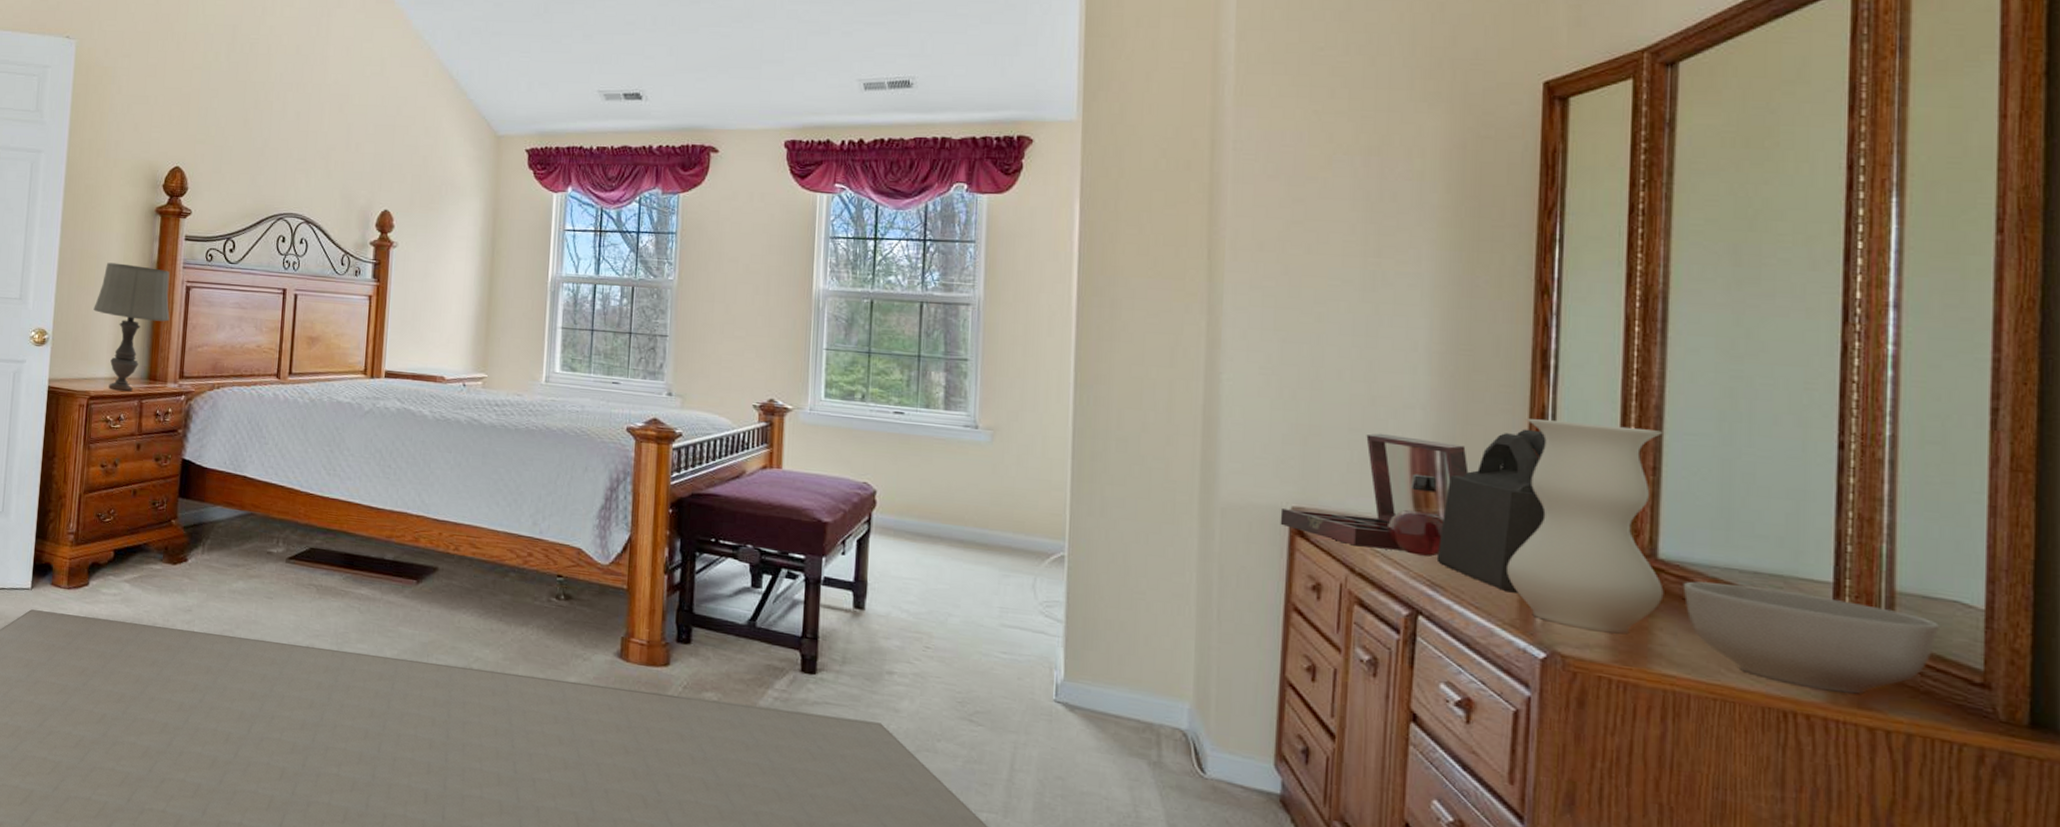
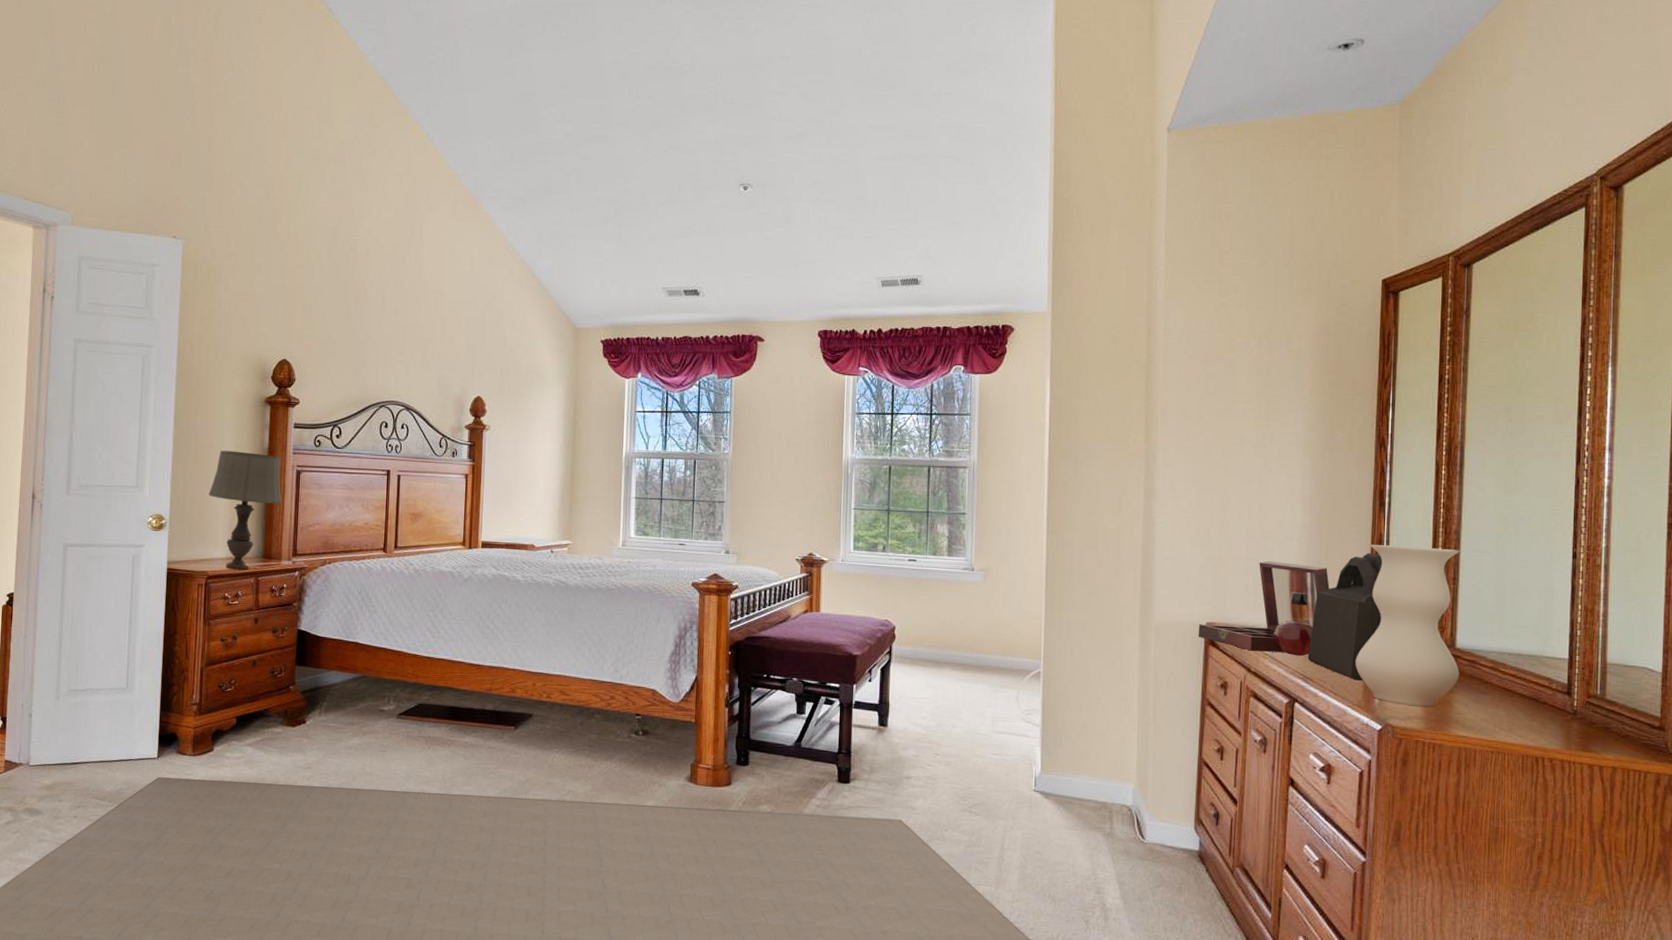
bowl: present [1683,581,1941,694] -> none [1472,664,1635,741]

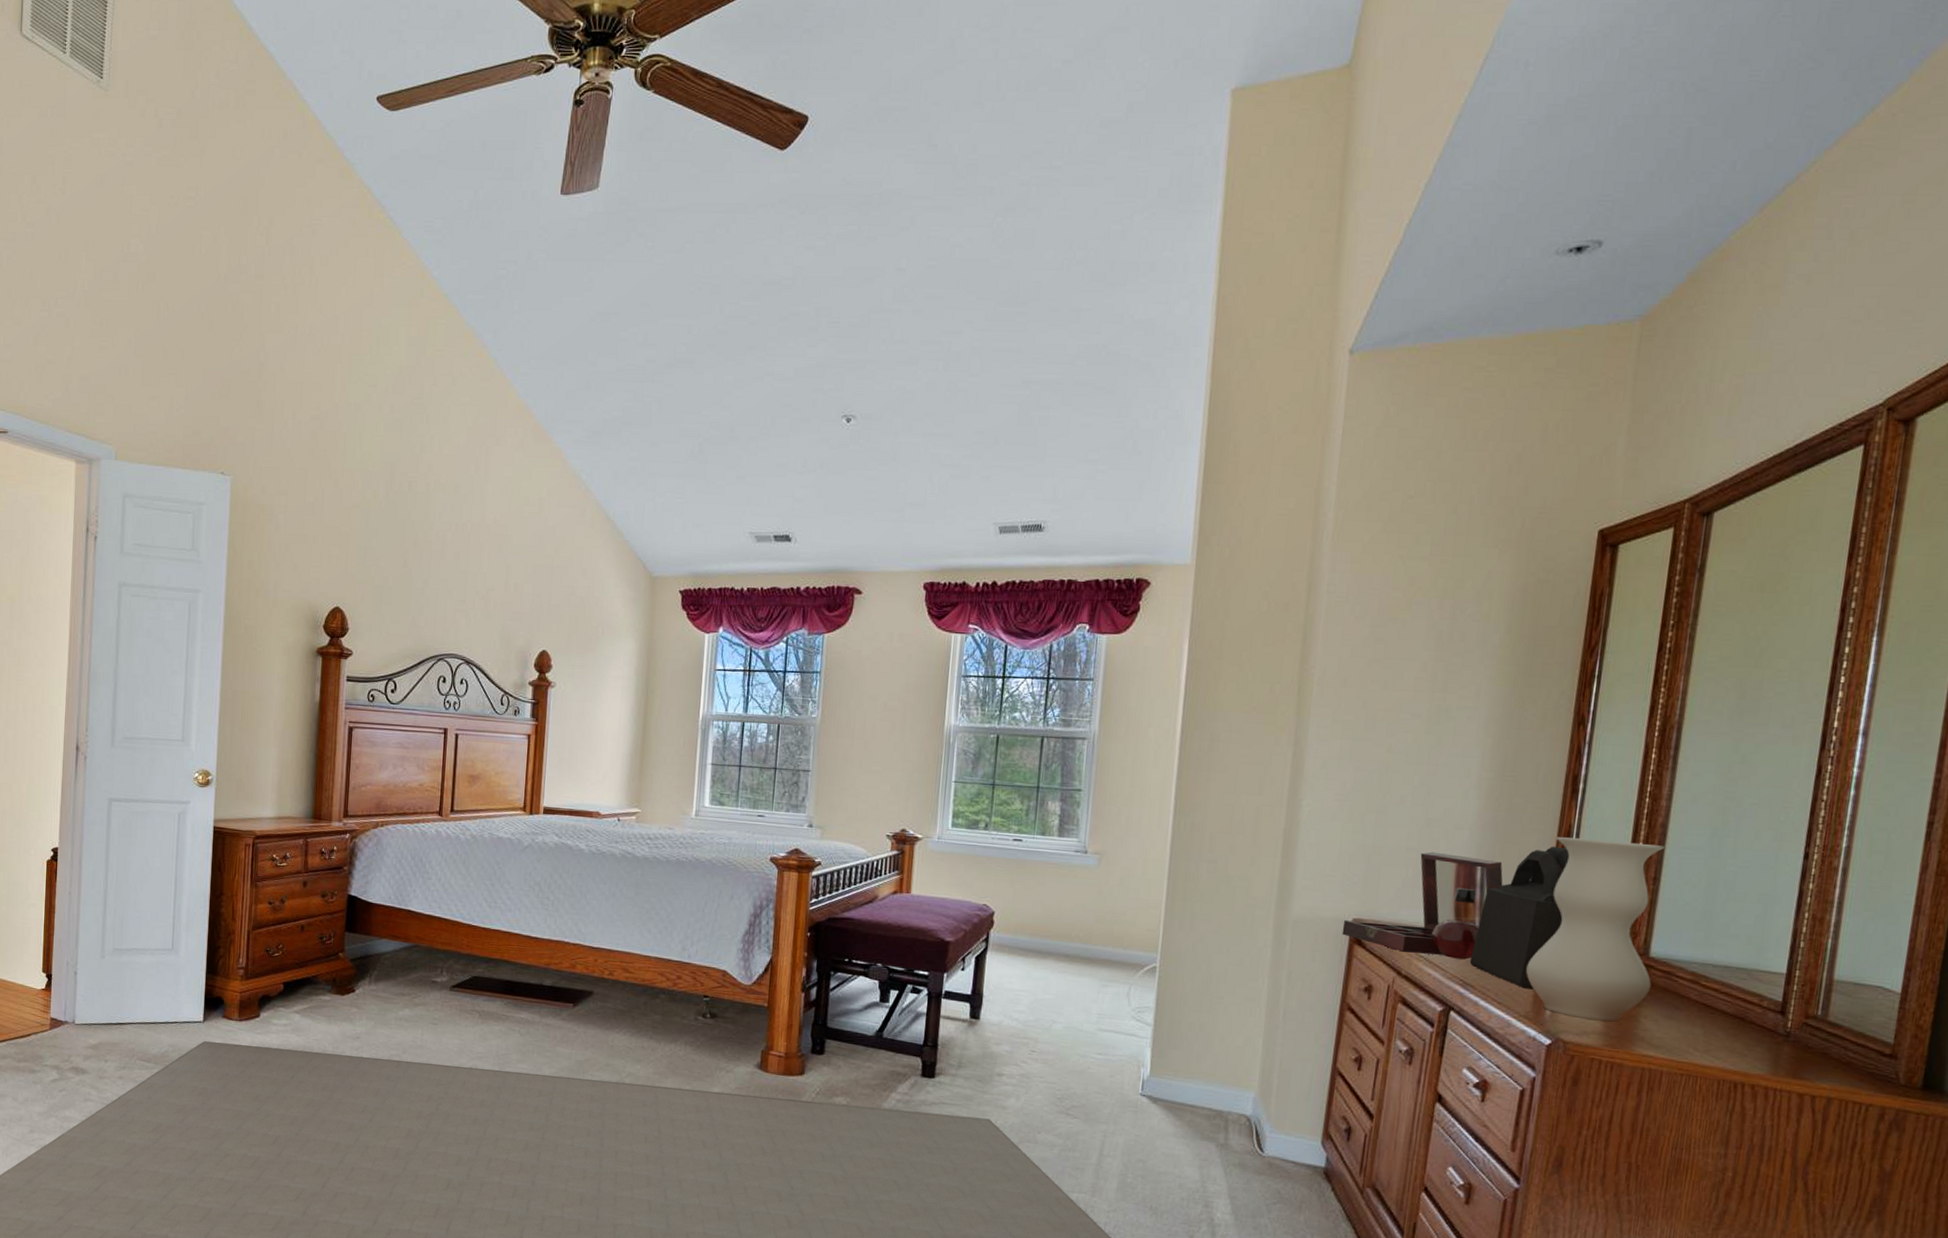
table lamp: present [209,450,282,571] -> none [257,703,333,832]

